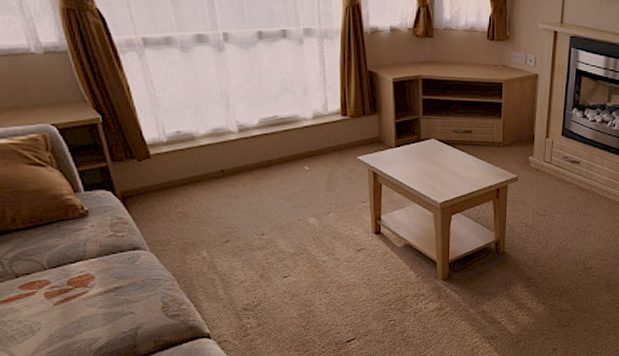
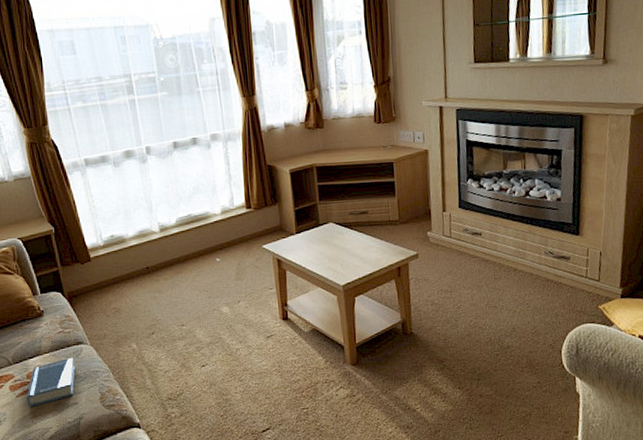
hardback book: none [67,263,131,316] -> present [26,357,75,407]

